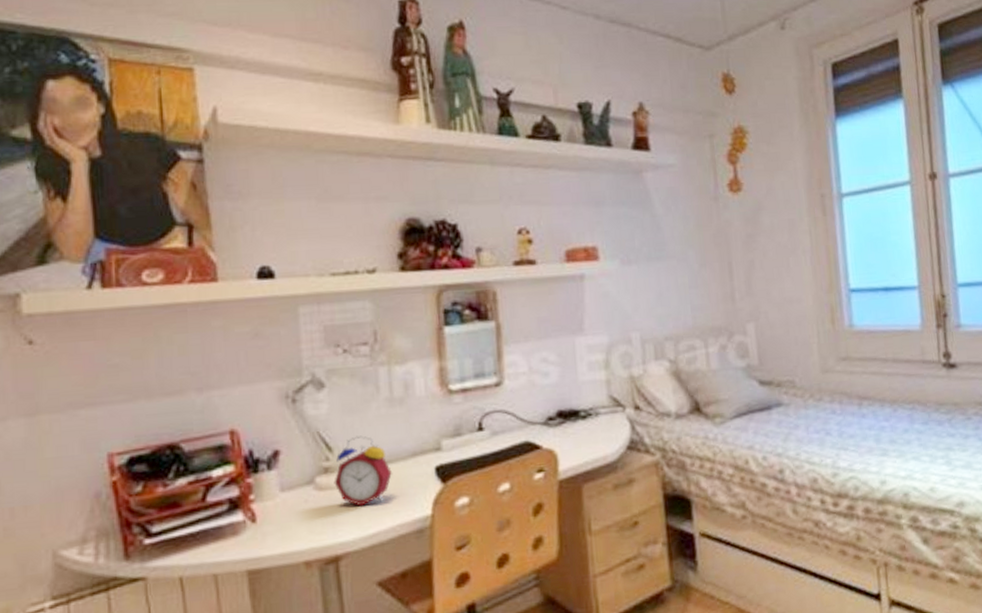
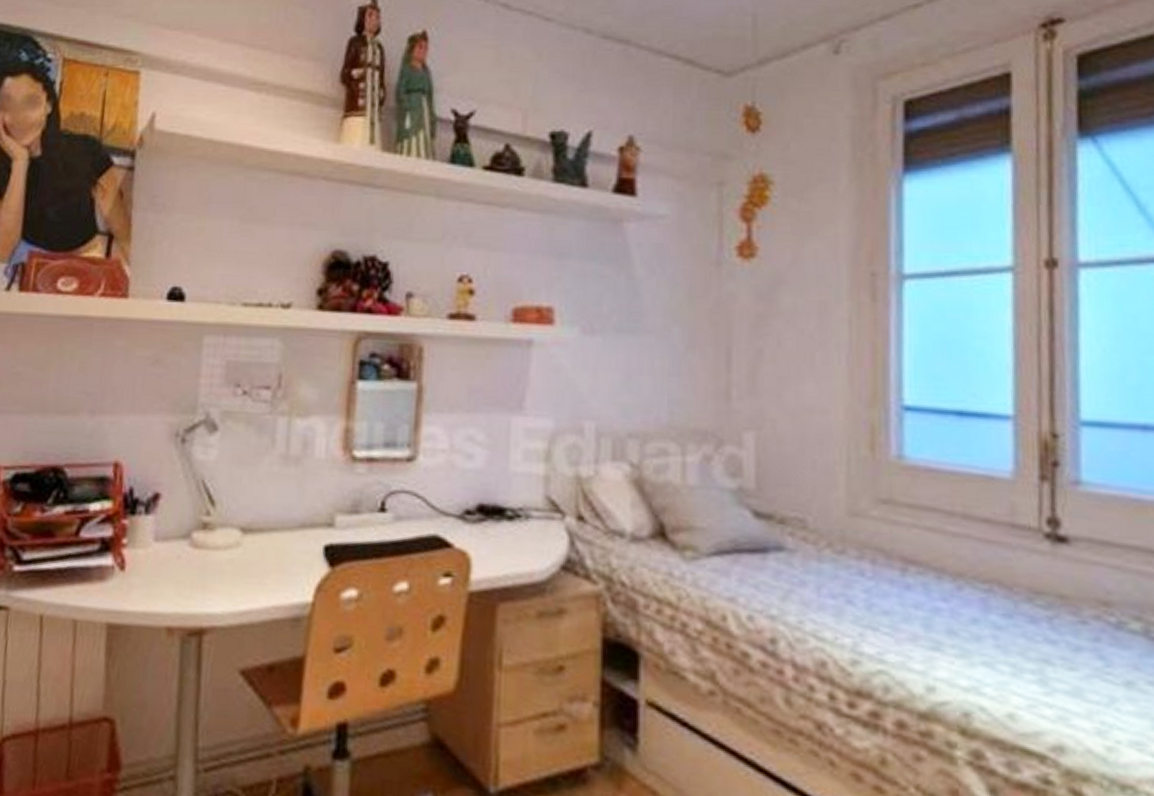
alarm clock: present [334,435,393,507] -> none [211,492,276,576]

